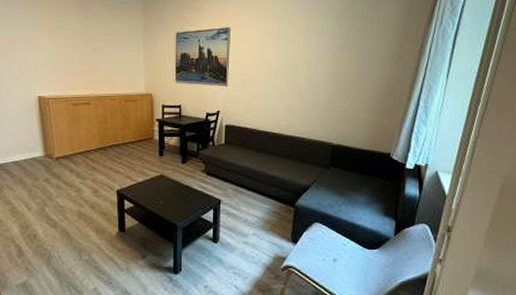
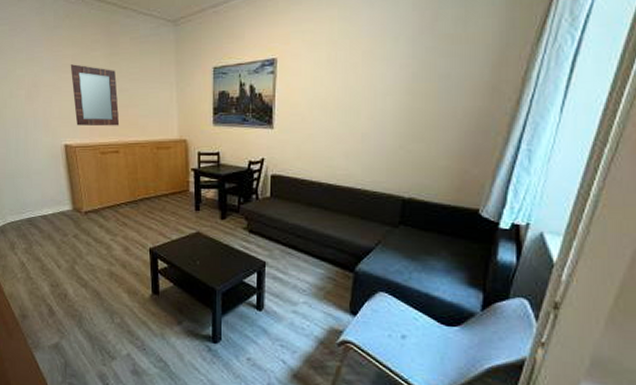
home mirror: none [45,25,91,81] -> present [70,64,120,127]

